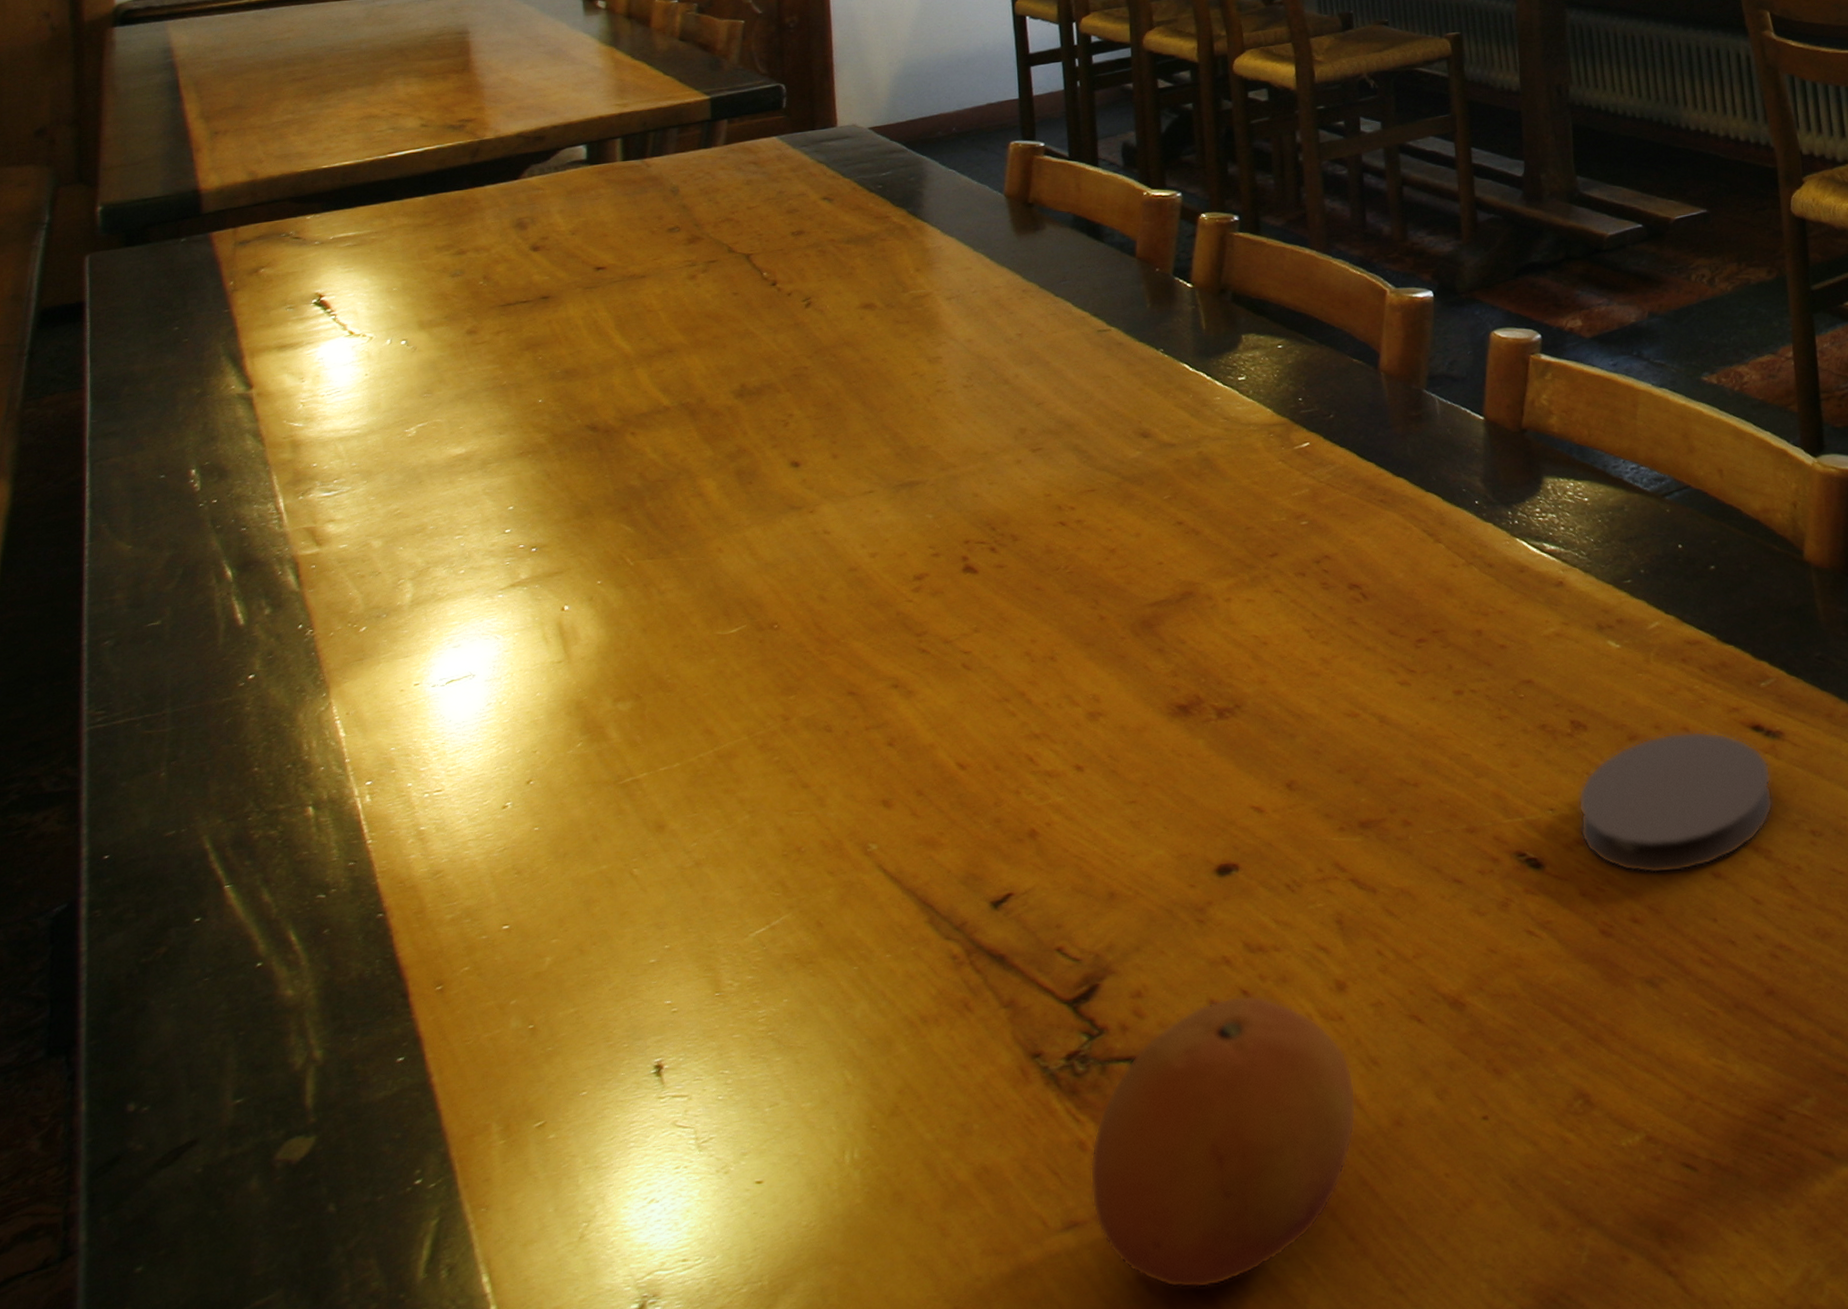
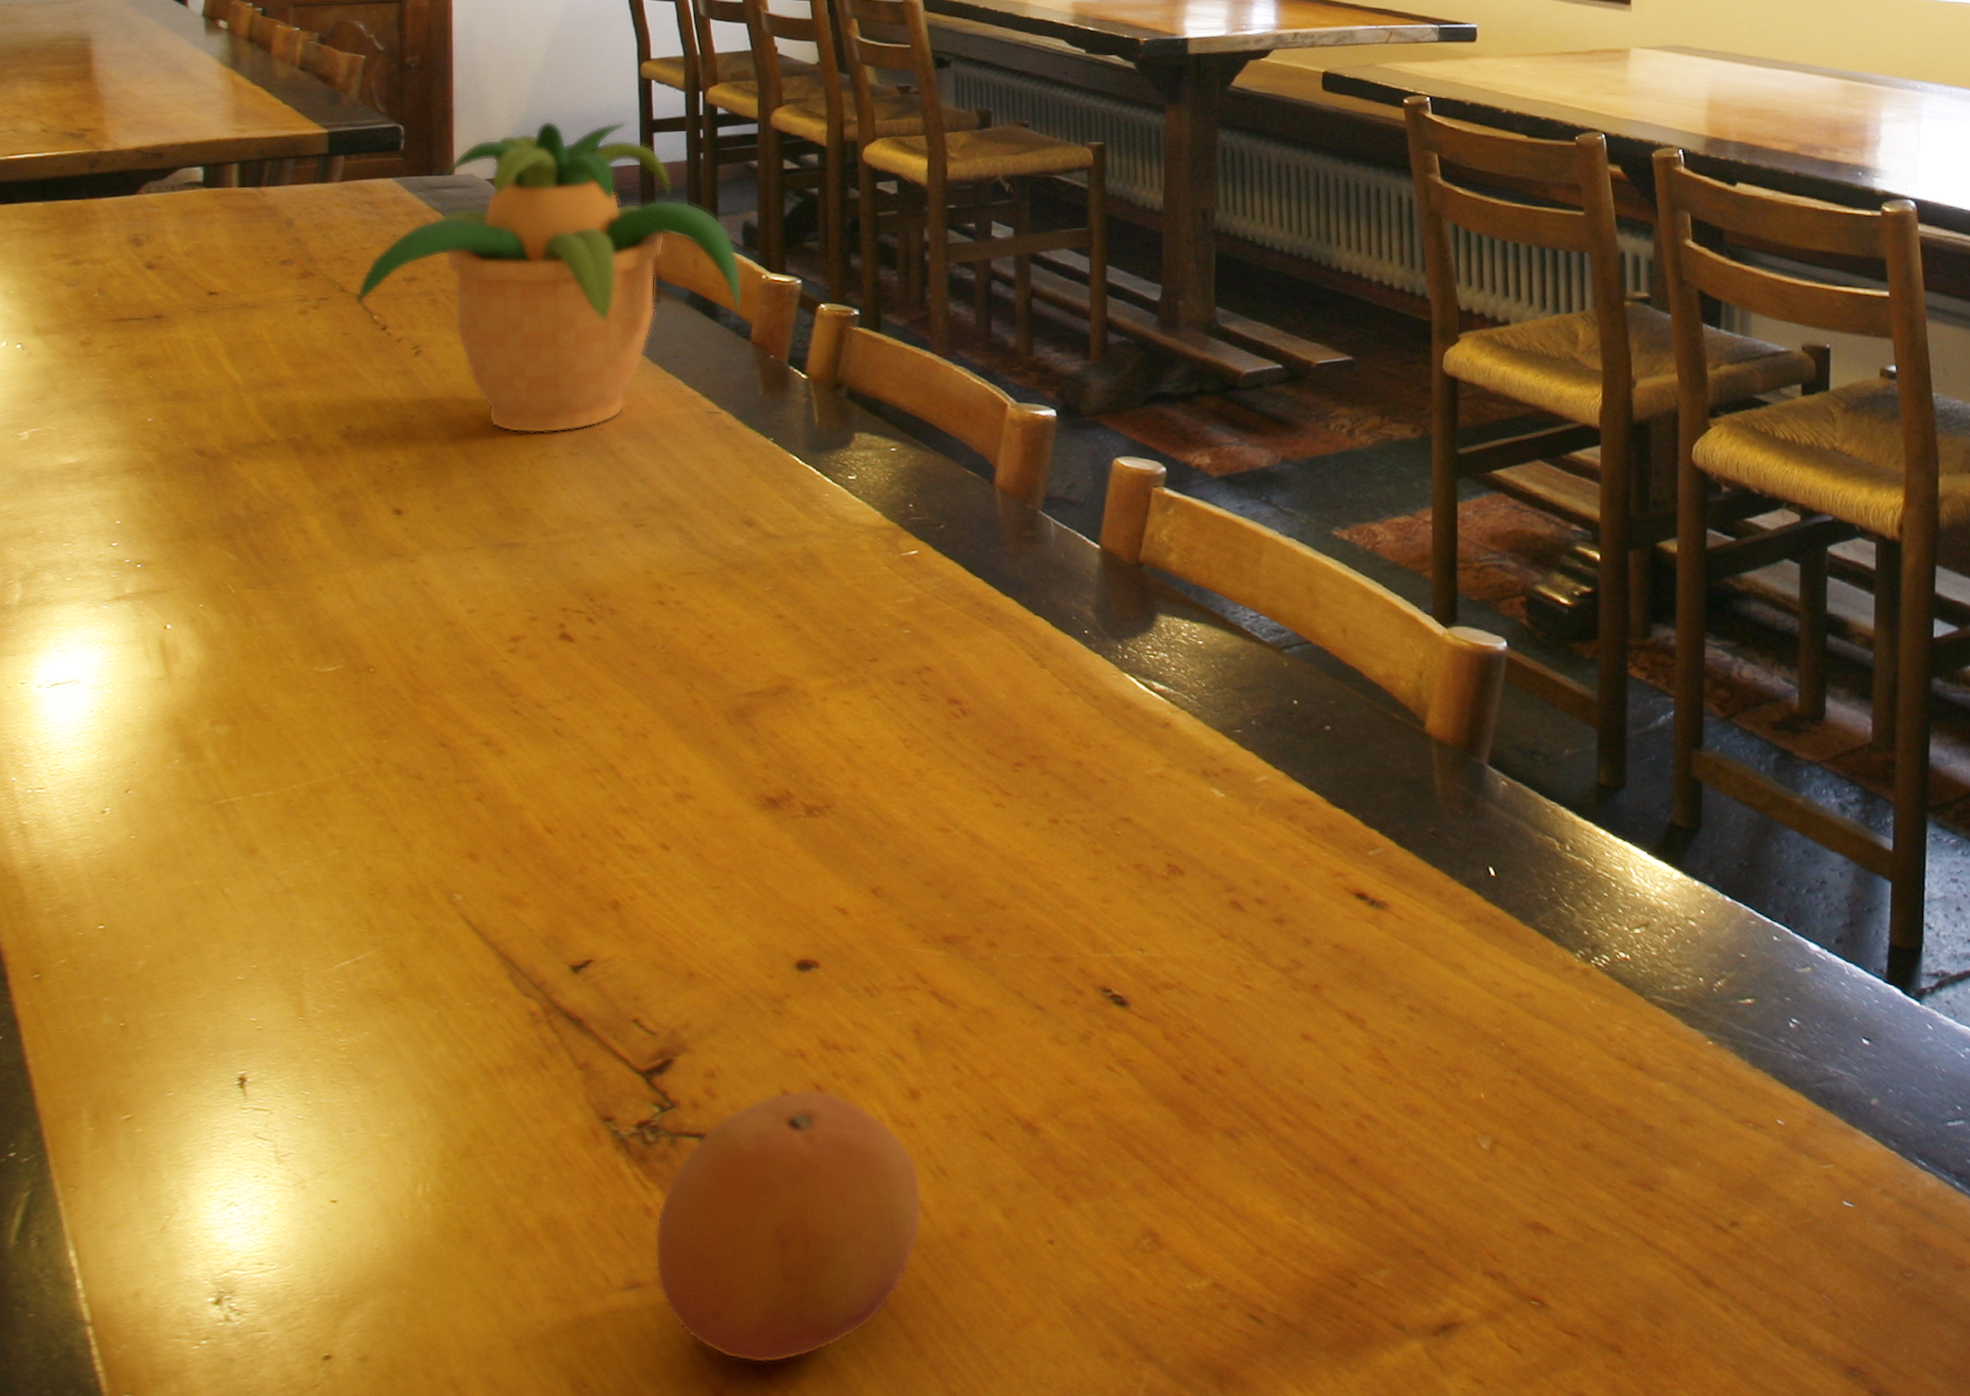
potted plant: none [745,58,1126,373] -> present [356,120,743,434]
coaster: present [1578,731,1774,874] -> none [1168,890,1372,1029]

